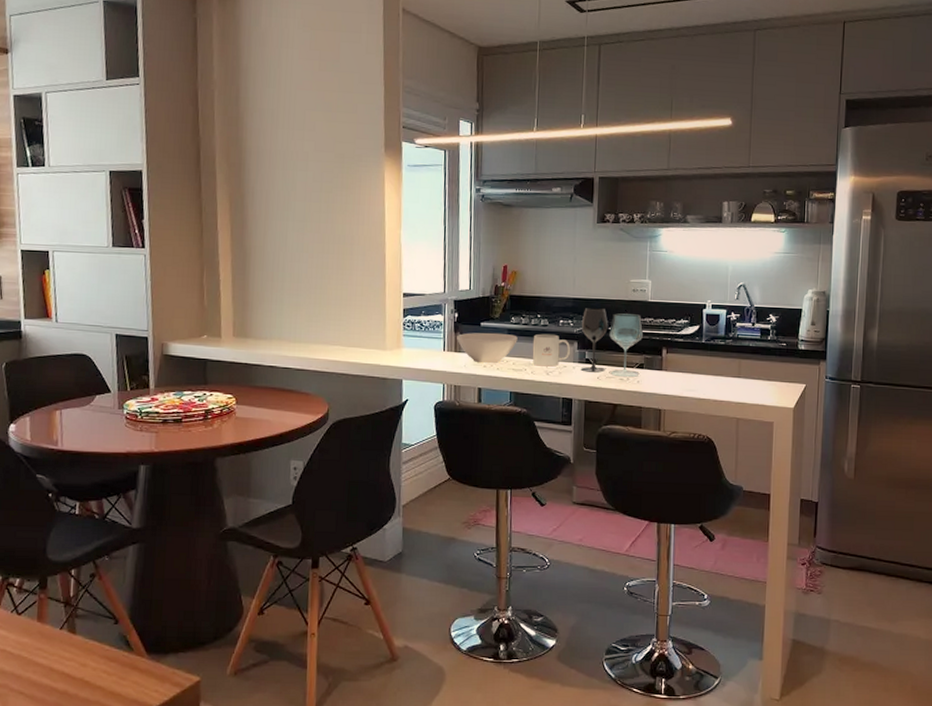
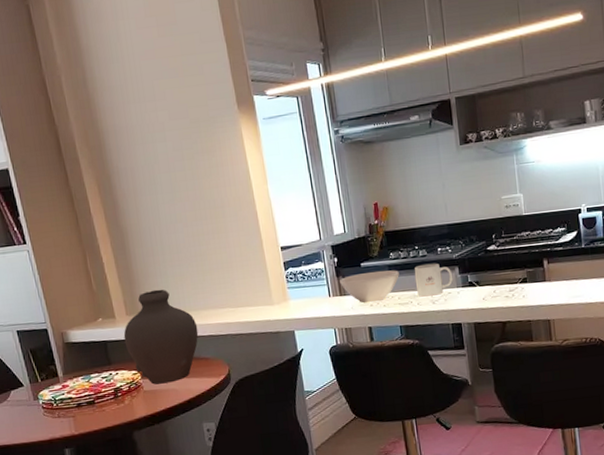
vase: none [225,315,304,413] -> present [123,289,199,385]
wineglass: present [581,307,608,373] -> none [459,229,491,295]
wine glass: present [609,313,644,378] -> none [488,230,523,295]

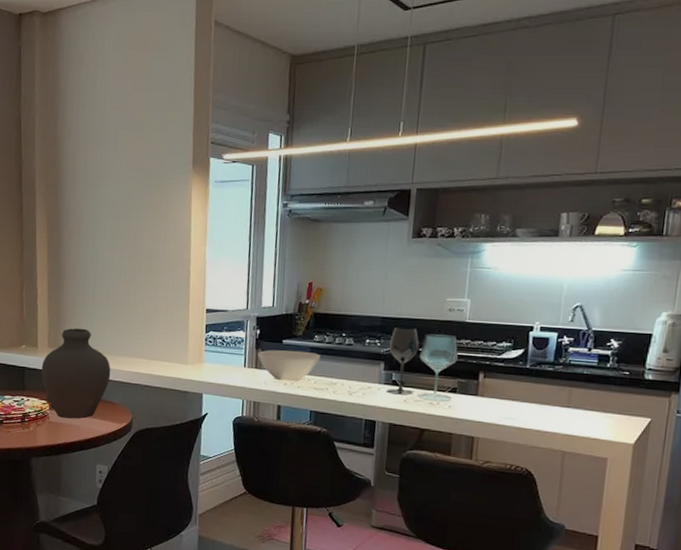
mug: present [414,263,453,298] -> none [335,353,377,389]
wineglass: none [459,229,491,295] -> present [387,327,420,395]
wine glass: none [488,230,523,295] -> present [419,334,459,402]

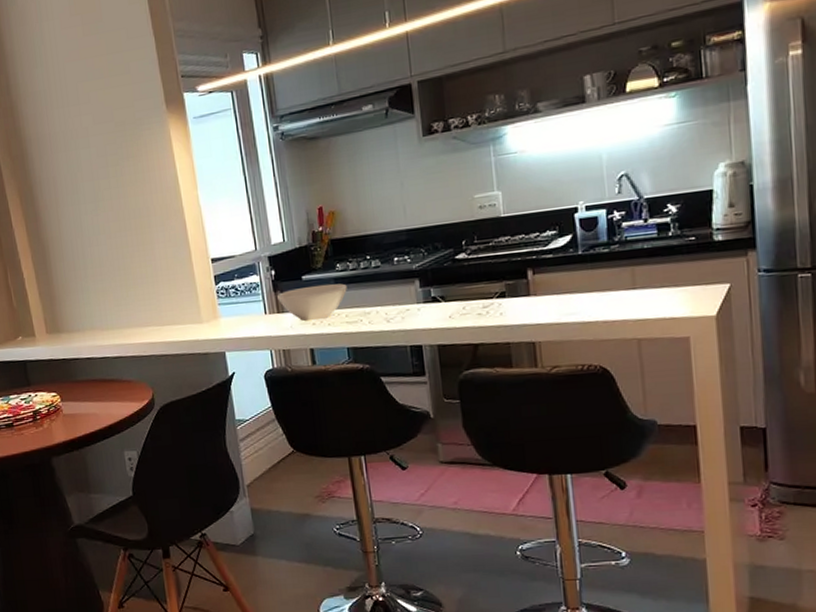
vase: present [41,328,111,419] -> none [43,305,121,408]
wineglass: present [387,327,420,395] -> none [420,235,459,313]
wine glass: present [419,334,459,402] -> none [456,234,501,312]

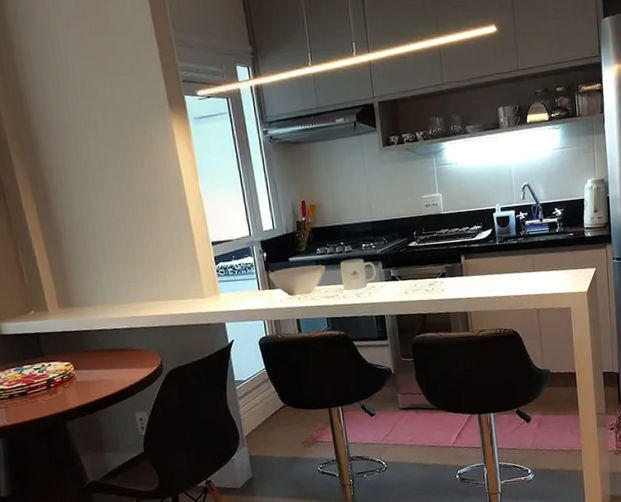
mug: none [365,275,413,316] -> present [340,258,377,292]

